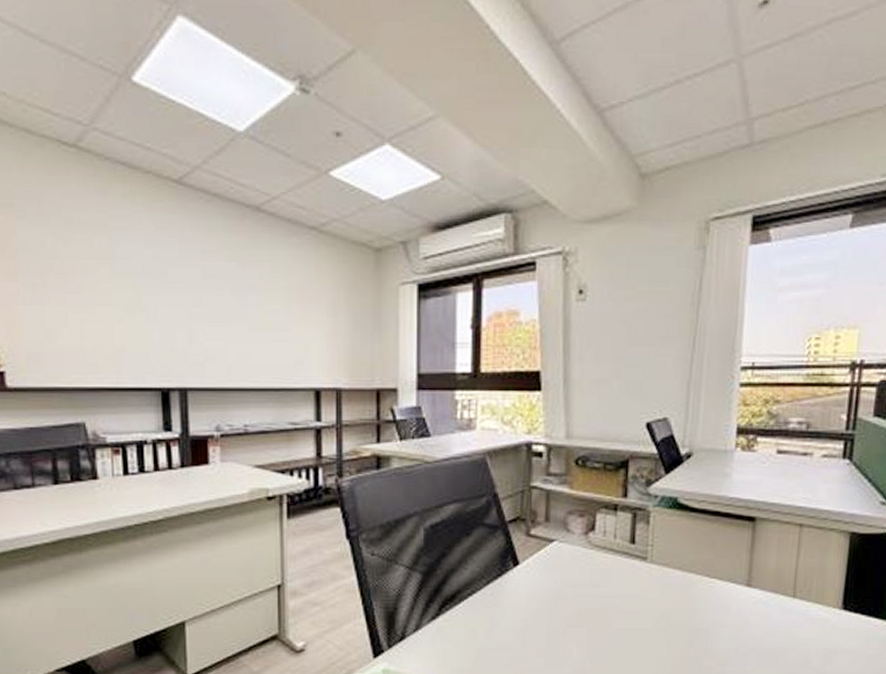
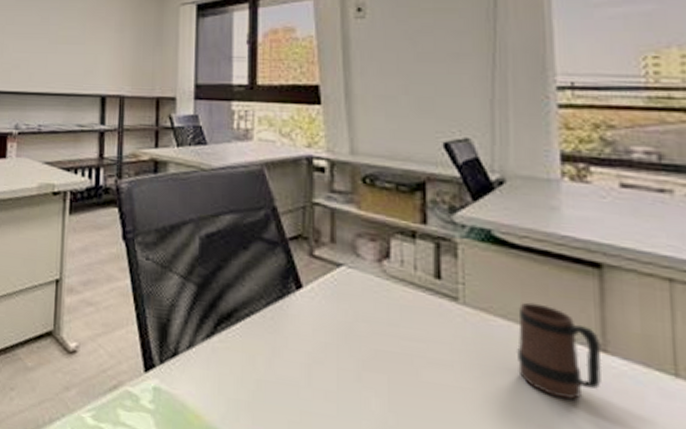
mug: none [686,555,747,626] -> present [516,302,602,400]

